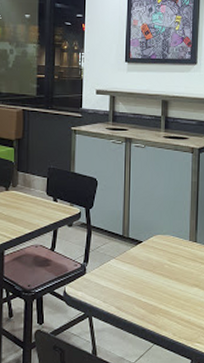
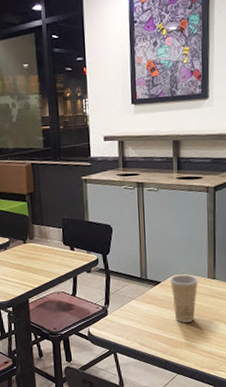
paper cup: none [152,235,180,287] -> present [170,274,198,323]

